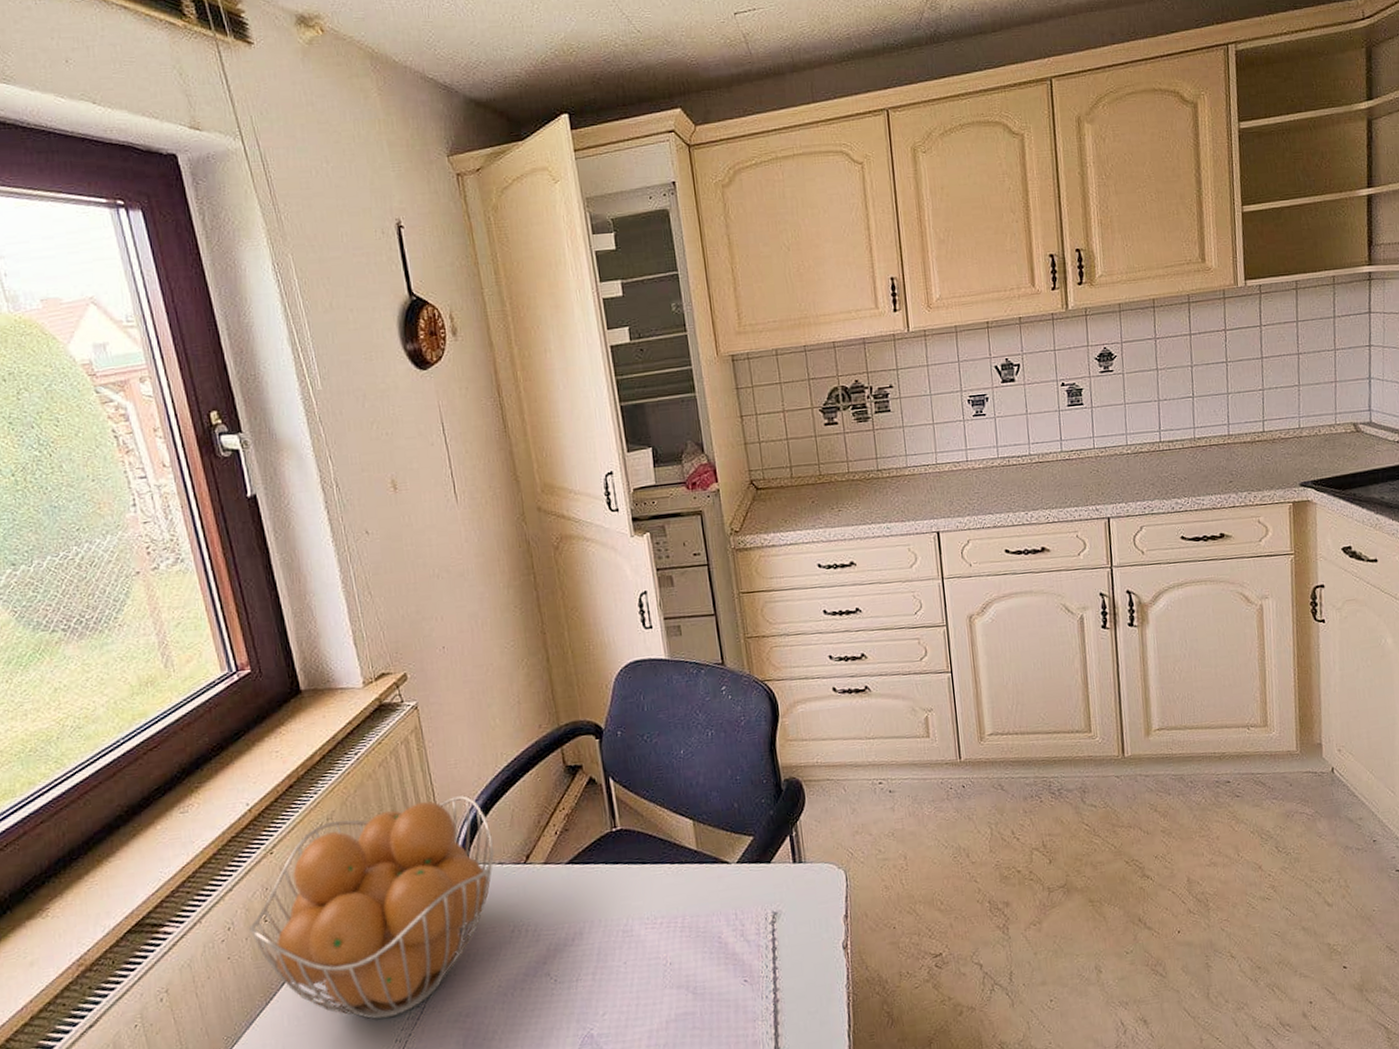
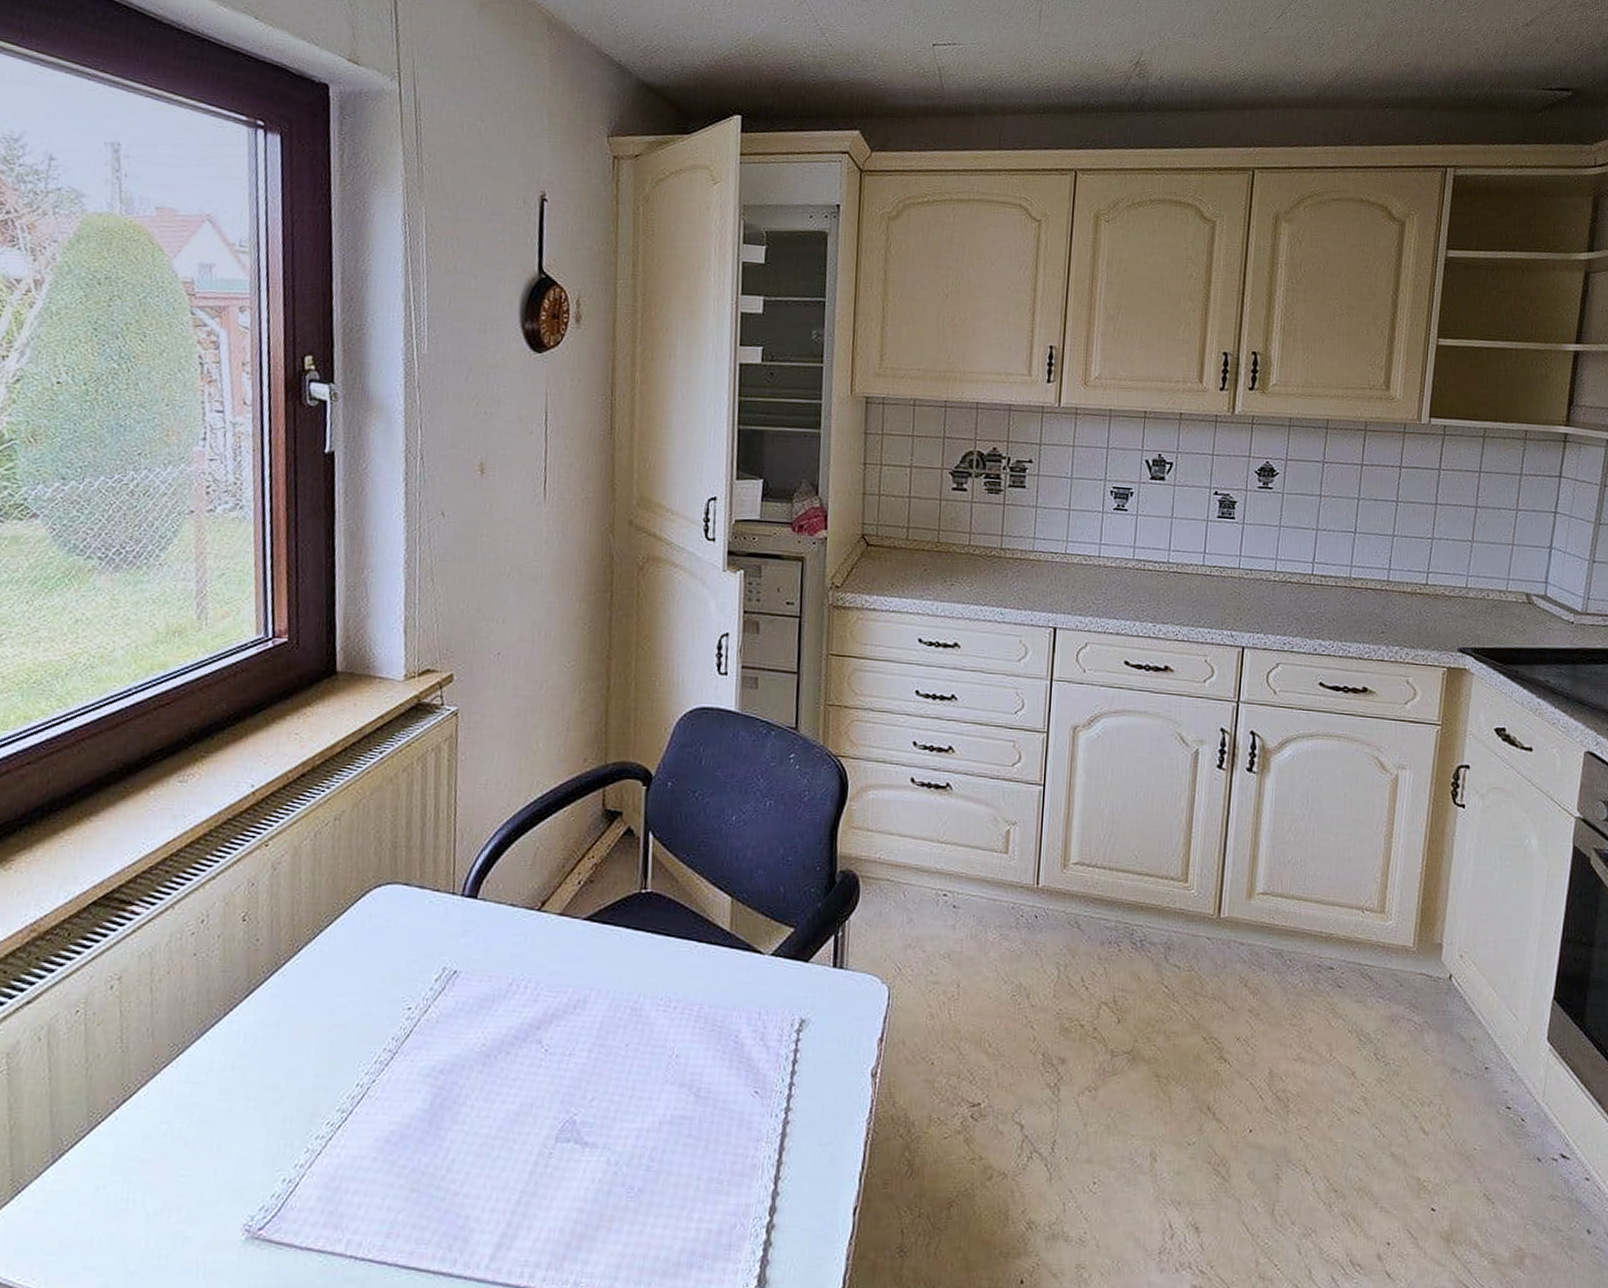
fruit basket: present [249,795,494,1020] -> none [224,820,510,1058]

